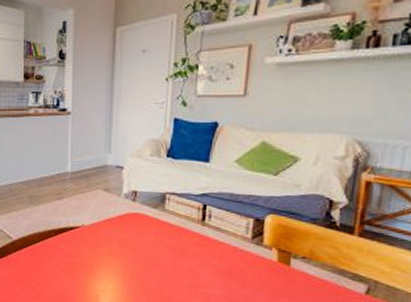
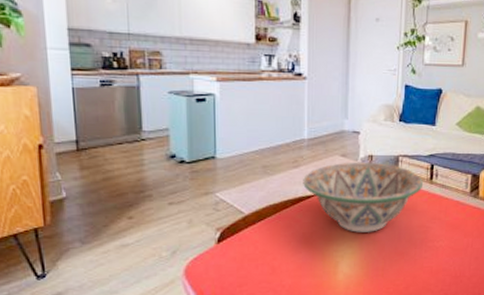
decorative bowl: none [66,197,194,270] -> present [303,162,424,233]

